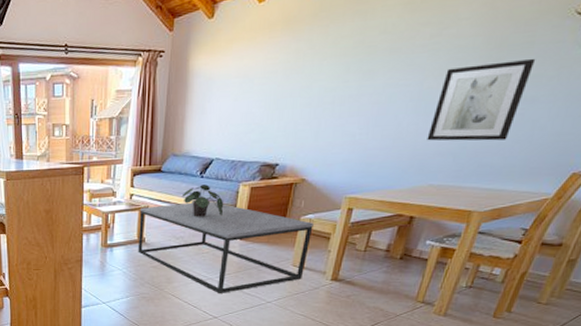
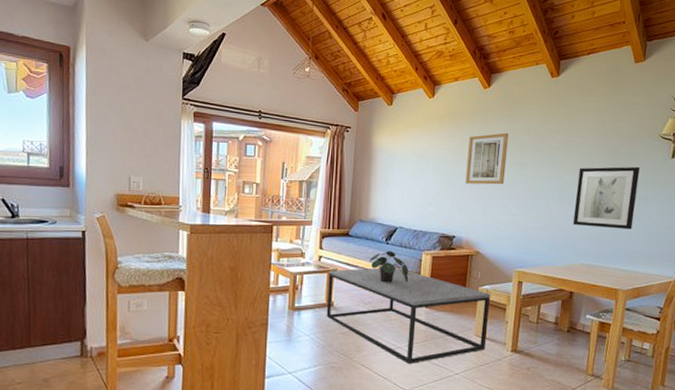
wall art: none [295,34,358,103] -> present [465,133,509,185]

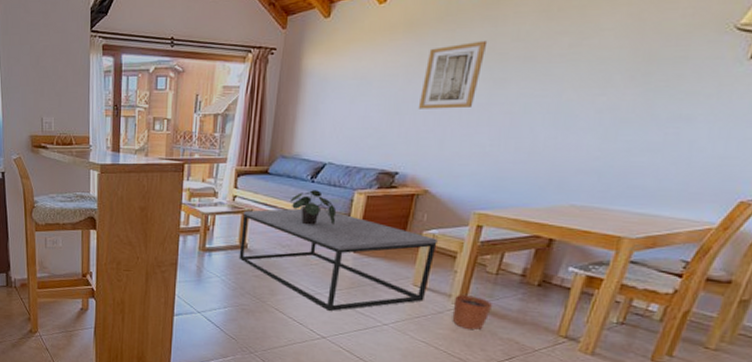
plant pot: none [508,335,538,374] -> present [452,287,493,330]
wall art: present [573,166,640,230] -> none [567,74,691,161]

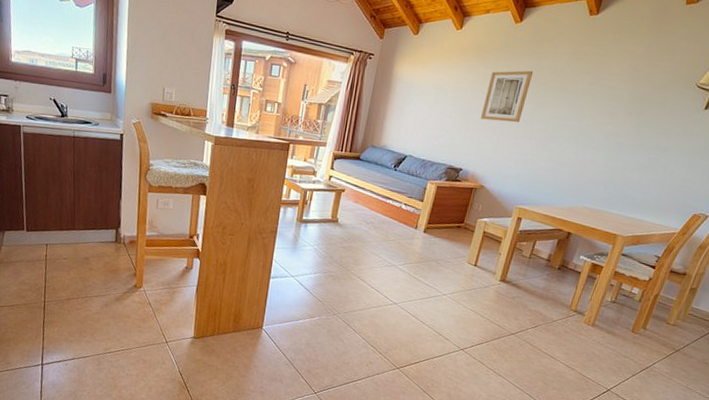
coffee table: present [239,208,438,311] -> none [330,189,488,281]
potted plant: present [289,190,337,225] -> none [375,177,413,208]
plant pot: present [452,287,493,330] -> none [495,267,526,303]

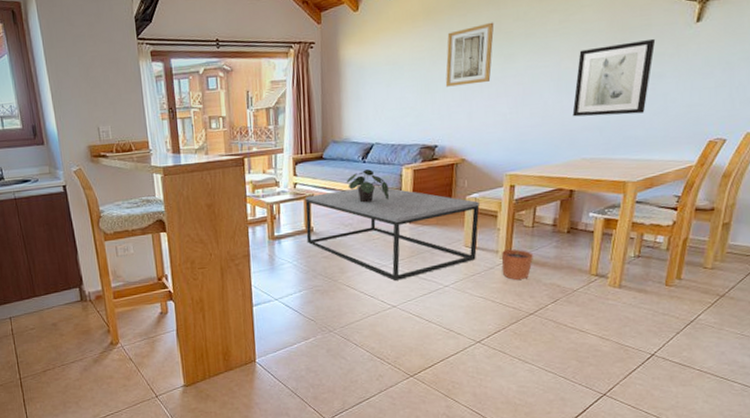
coffee table: none [330,189,488,281] -> present [305,186,480,280]
potted plant: none [375,177,413,208] -> present [346,169,389,203]
plant pot: none [495,267,526,303] -> present [501,241,534,281]
wall art: none [584,112,667,179] -> present [572,38,656,117]

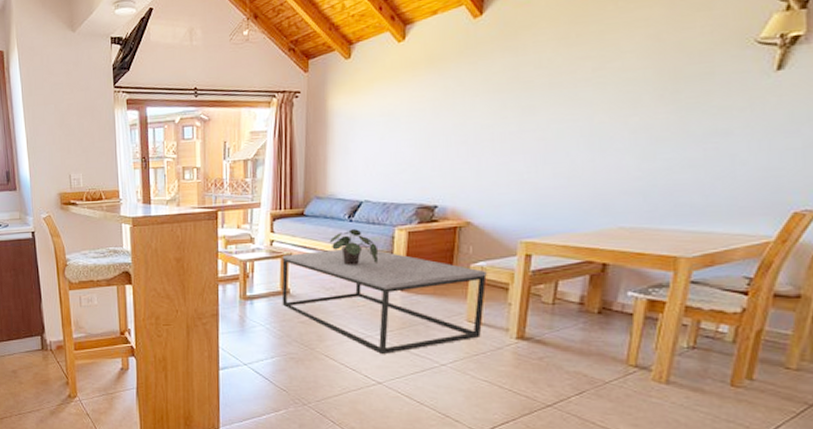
wall art: present [445,22,494,87] -> none [449,70,511,142]
plant pot: present [501,241,534,281] -> none [512,319,554,365]
wall art: present [572,38,656,117] -> none [607,89,720,179]

